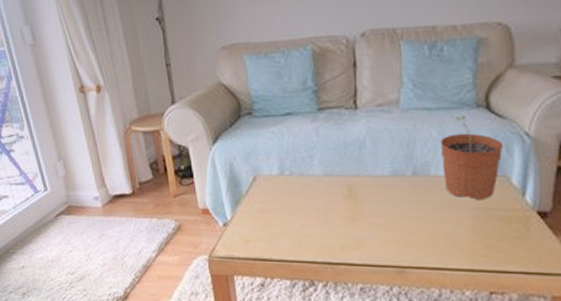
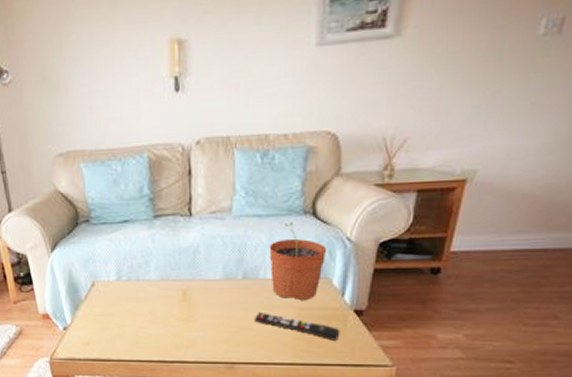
remote control: none [425,211,523,245] -> present [254,311,340,341]

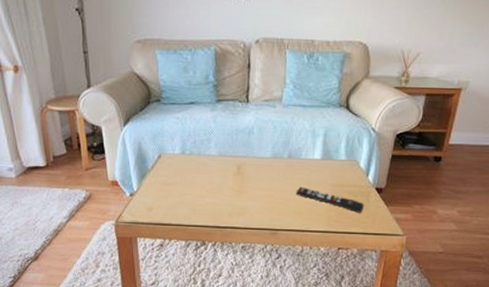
plant pot: present [269,222,327,301] -> none [310,112,357,179]

